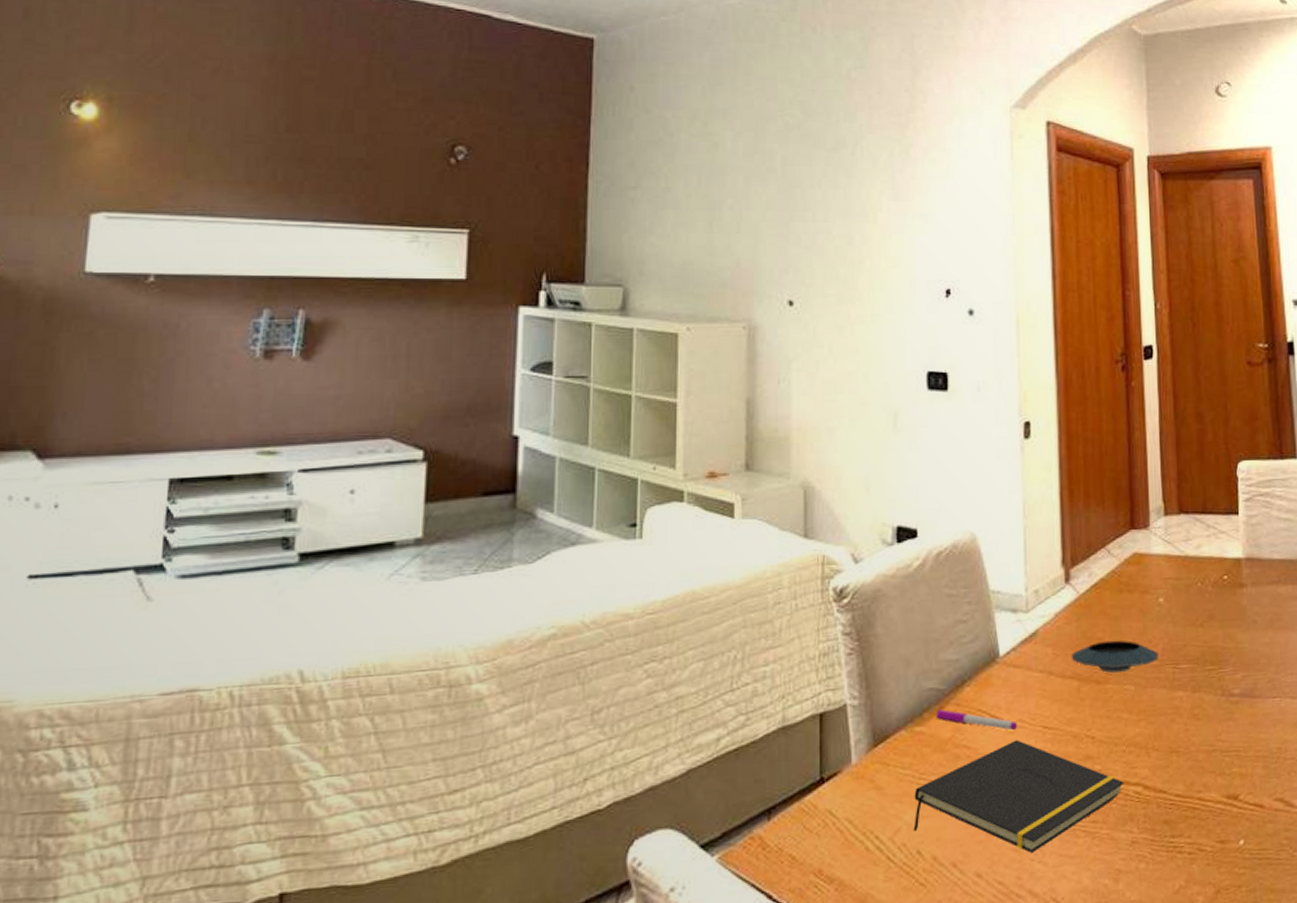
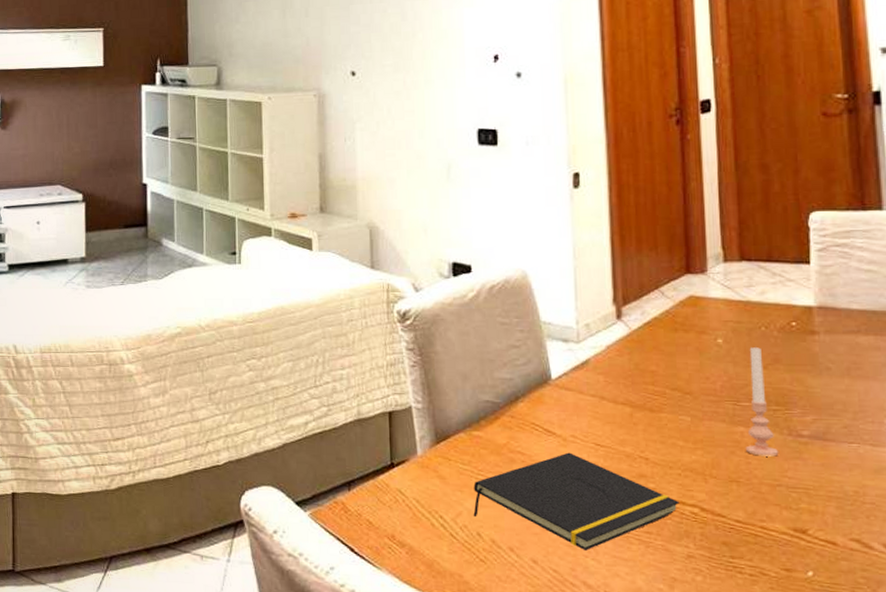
pen: present [936,709,1018,731] -> none [492,419,571,445]
saucer: present [1072,640,1159,674] -> none [624,374,717,404]
candle: none [1185,603,1214,721] -> present [746,346,779,457]

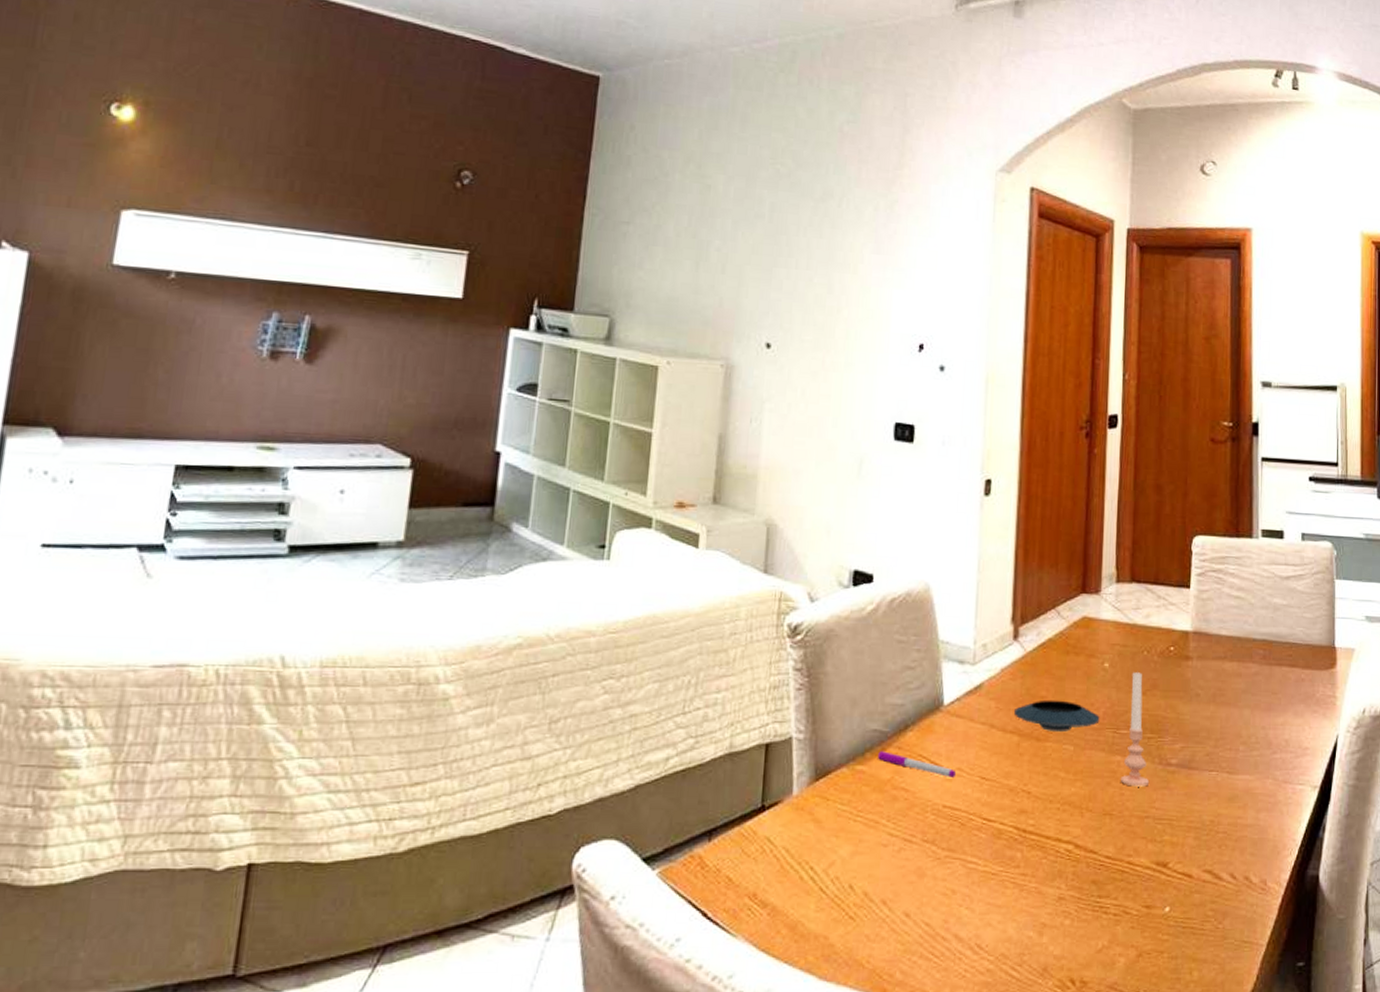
notepad: present [473,452,680,550] -> none [847,787,1056,898]
pen: none [492,419,571,445] -> present [878,751,957,779]
saucer: none [624,374,717,404] -> present [1014,699,1100,733]

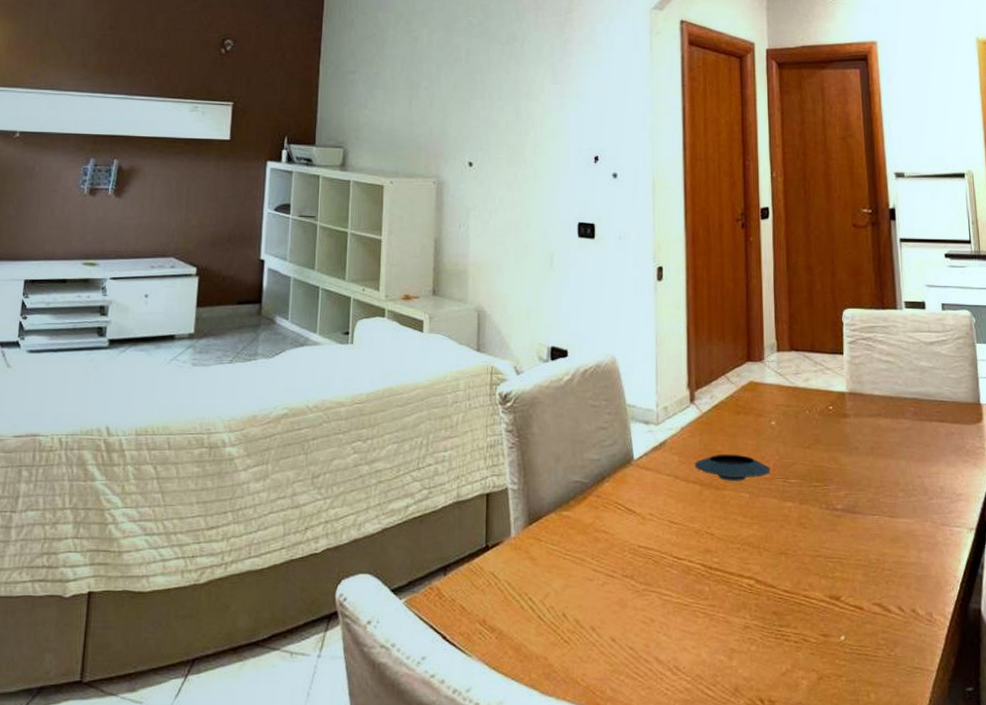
pen: present [878,751,957,779] -> none [581,499,648,522]
candle: present [1121,671,1150,787] -> none [793,428,819,529]

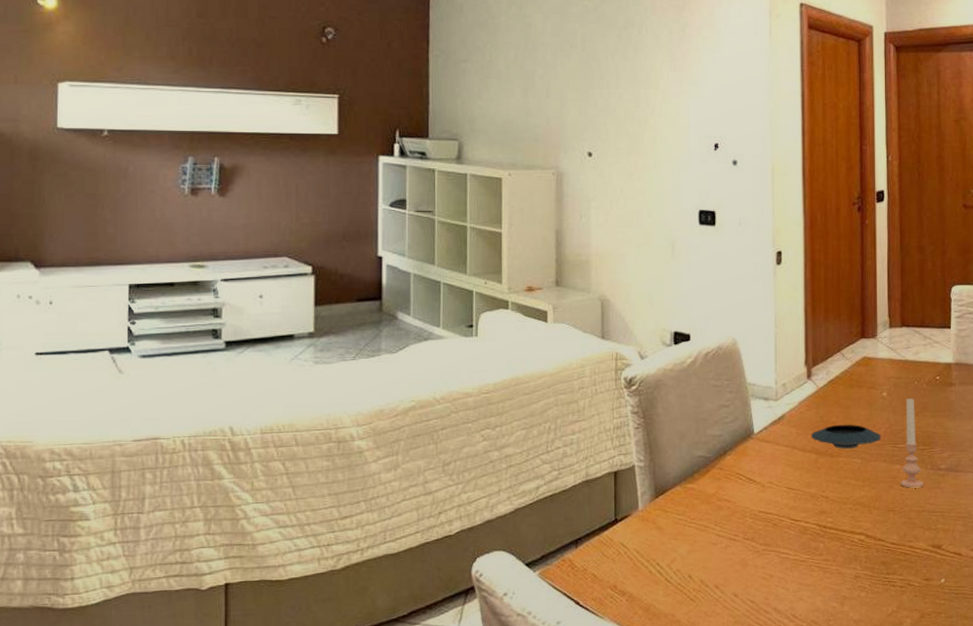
candle: none [793,428,819,529] -> present [901,397,924,488]

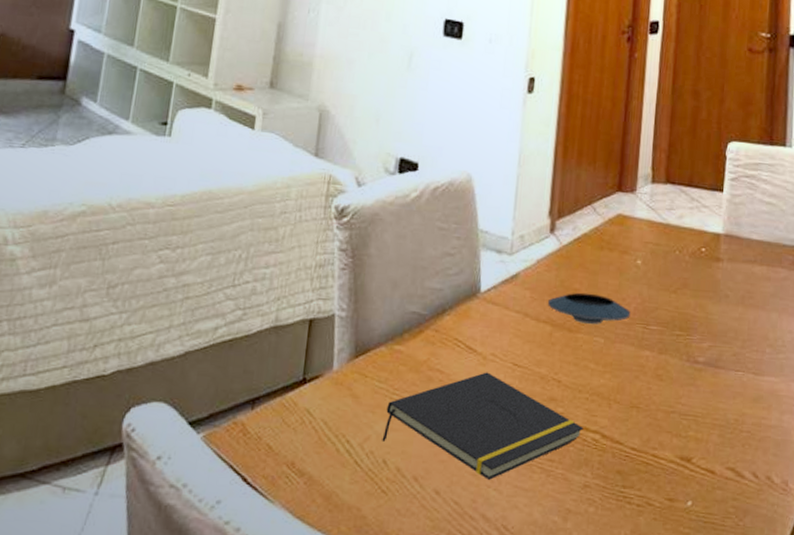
notepad: none [686,497,851,581] -> present [382,372,584,480]
candle: present [901,397,924,488] -> none [649,269,677,383]

